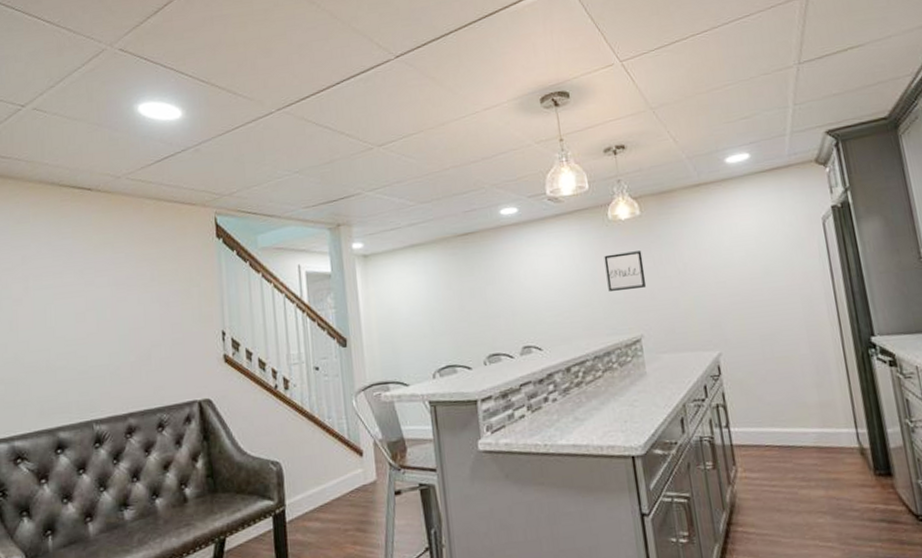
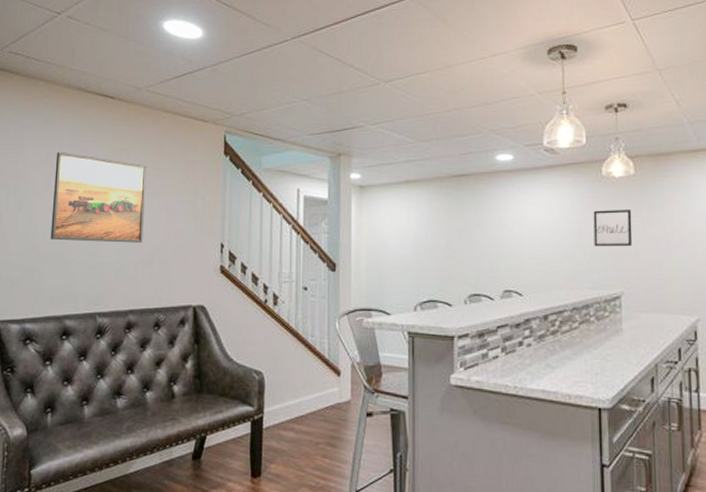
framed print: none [33,252,137,348] -> present [50,151,147,243]

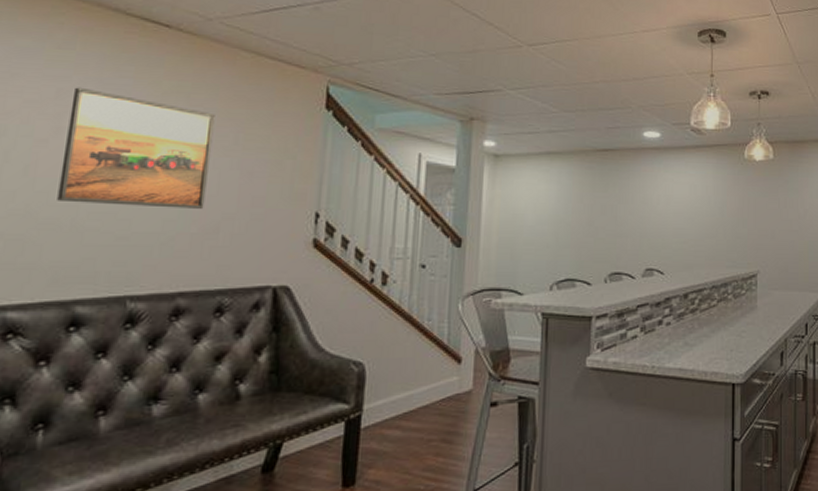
wall art: present [593,209,633,246] -> none [734,191,769,227]

